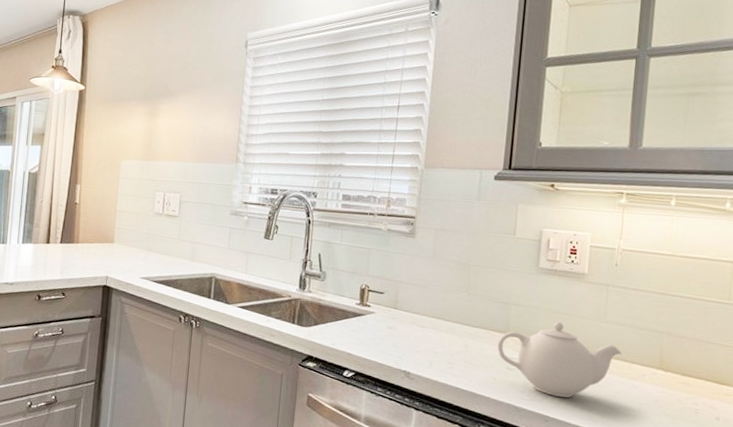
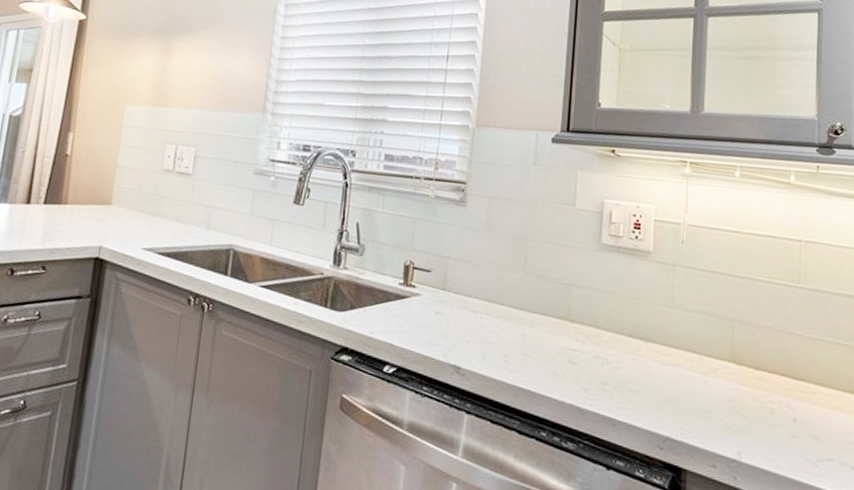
teapot: present [497,321,622,398] -> none [558,306,691,397]

